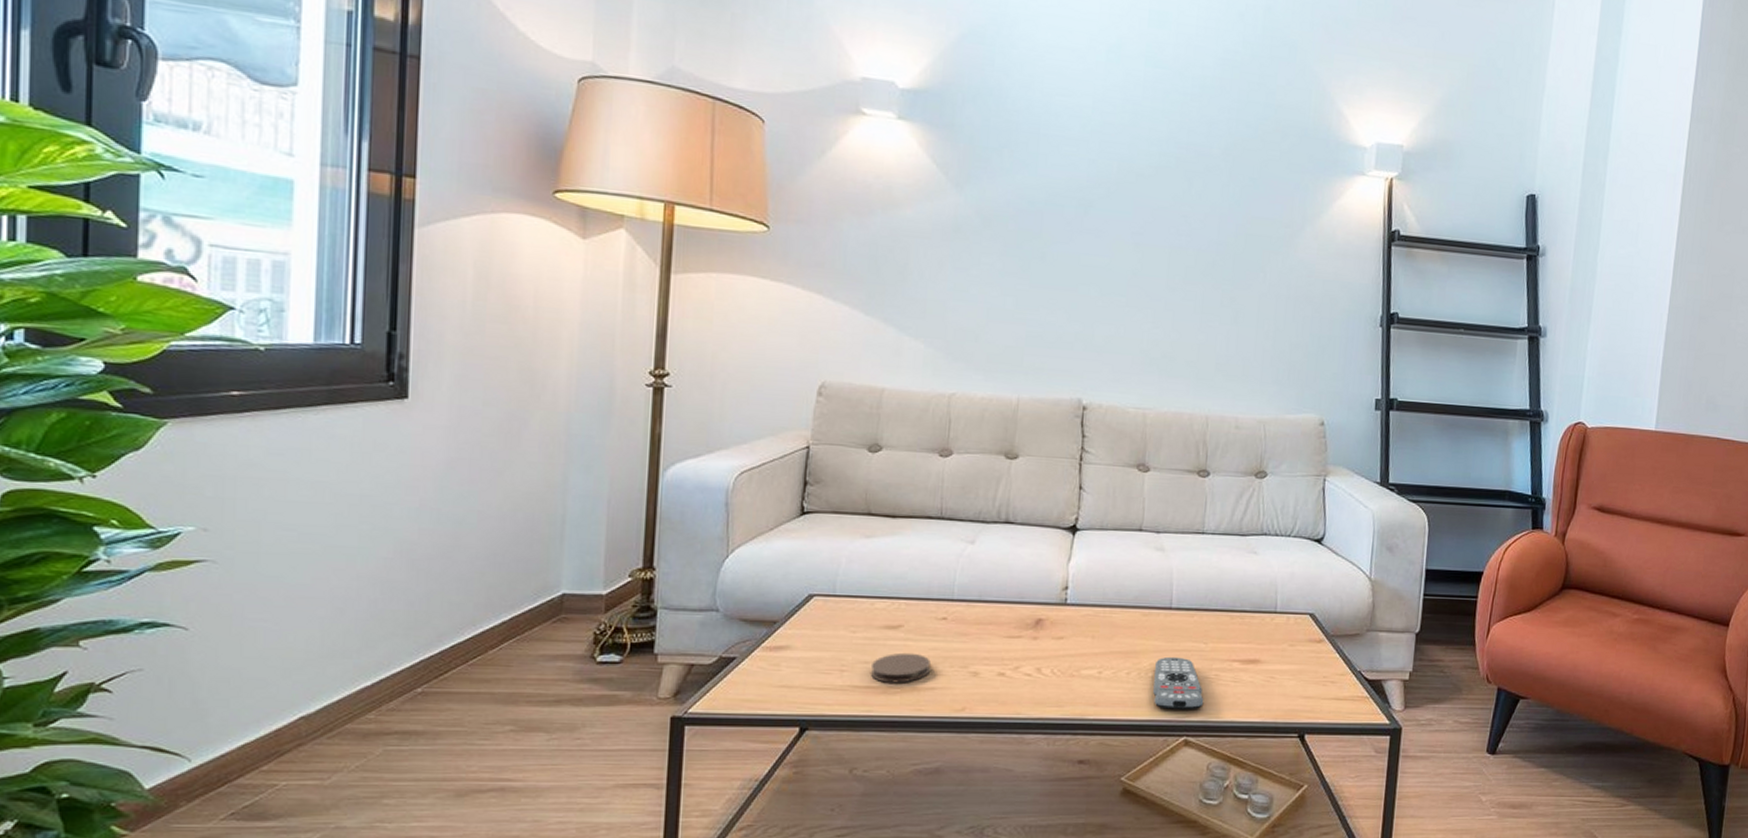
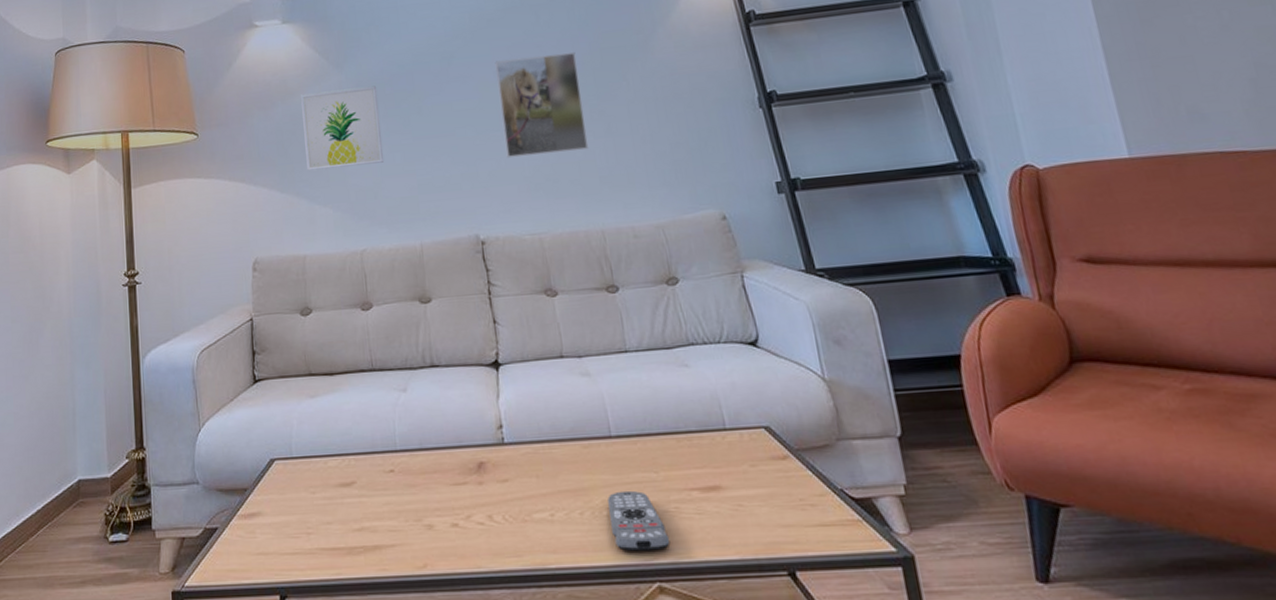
coaster: present [870,652,931,683] -> none [333,509,387,543]
wall art: none [900,208,999,304] -> present [300,85,385,171]
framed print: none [1127,221,1221,334] -> present [495,51,589,159]

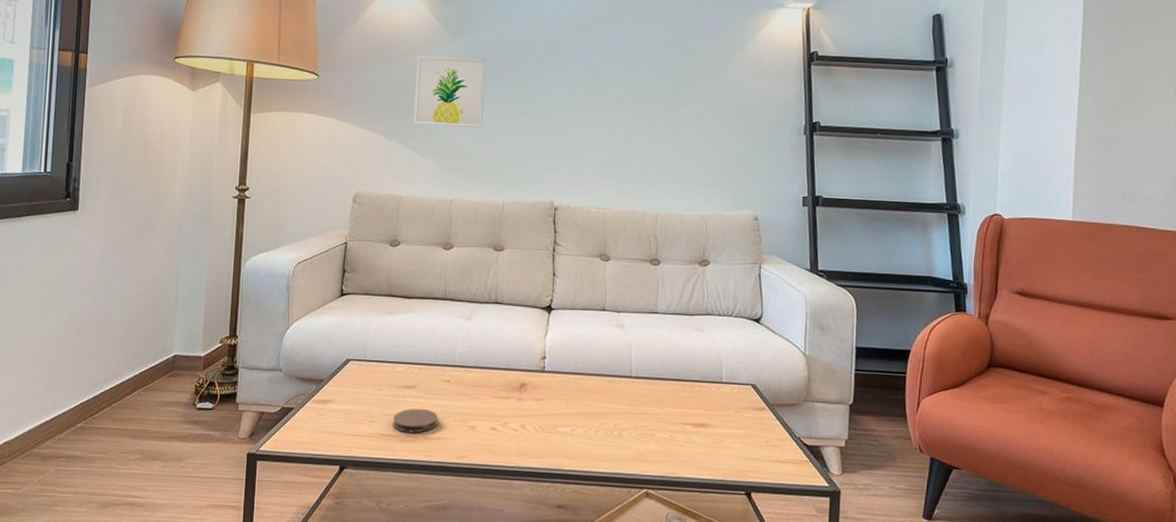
coaster: none [333,509,387,543] -> present [392,408,438,433]
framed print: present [495,51,589,159] -> none [588,56,663,146]
remote control: present [608,490,671,552] -> none [618,418,662,466]

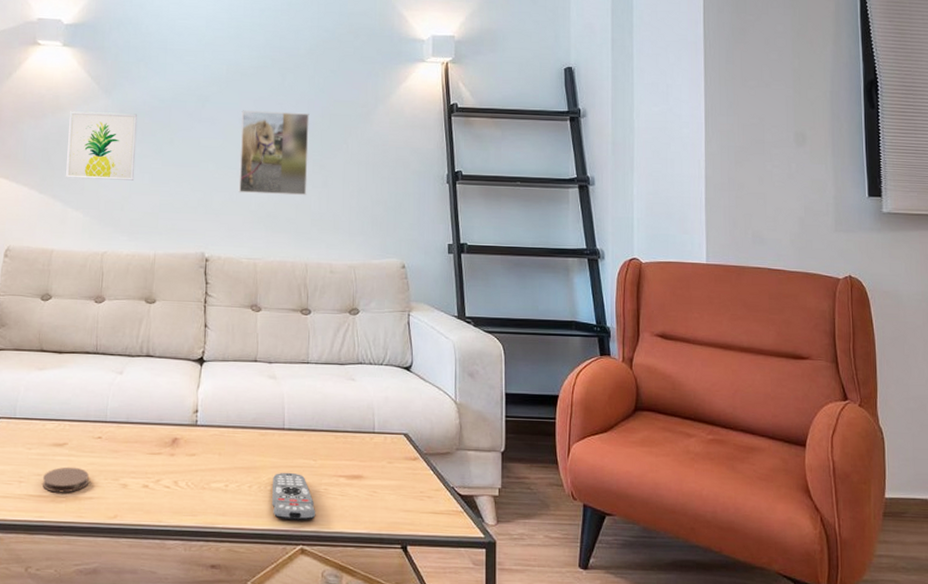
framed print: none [588,56,663,146] -> present [238,110,310,196]
remote control: none [618,418,662,466] -> present [272,472,316,521]

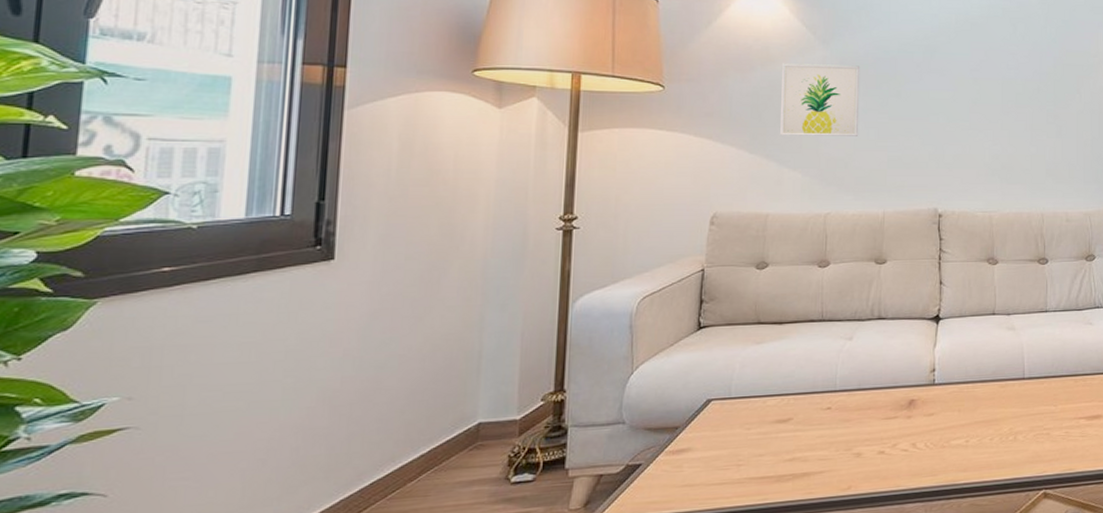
coaster: present [42,466,89,493] -> none [764,442,818,472]
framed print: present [238,110,310,196] -> none [971,61,1042,146]
remote control: present [272,472,316,521] -> none [1014,420,1058,468]

